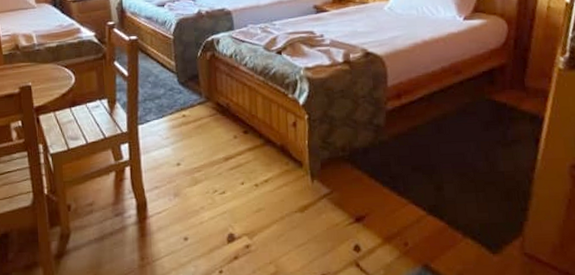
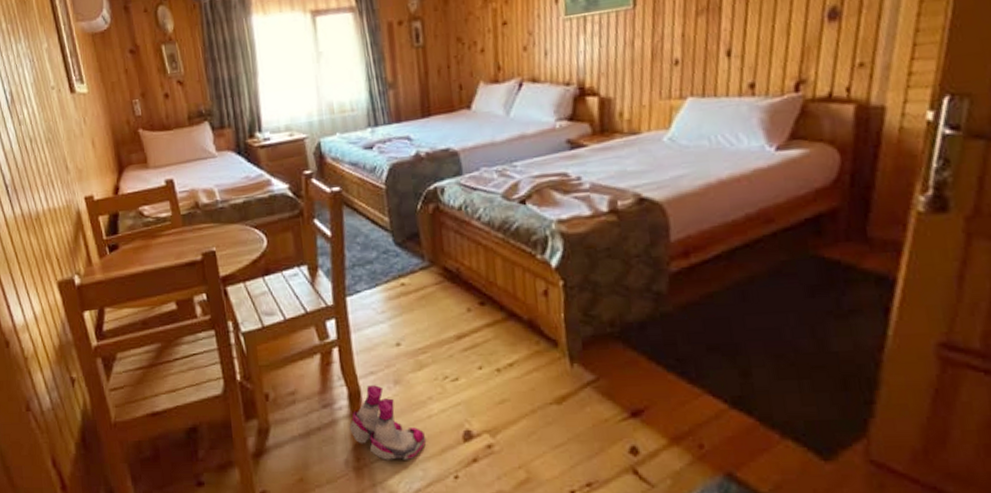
boots: none [136,197,198,259] -> present [349,385,427,460]

